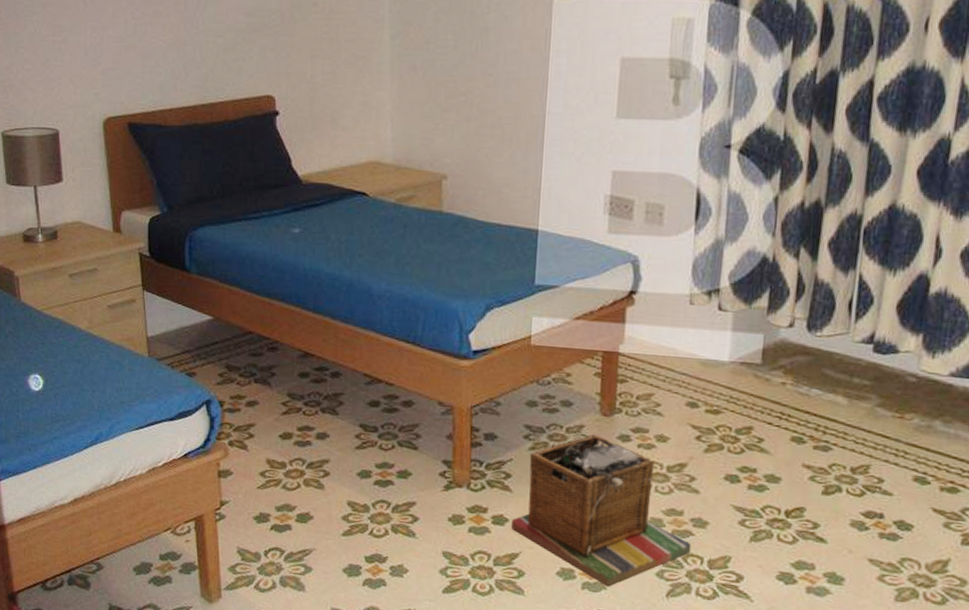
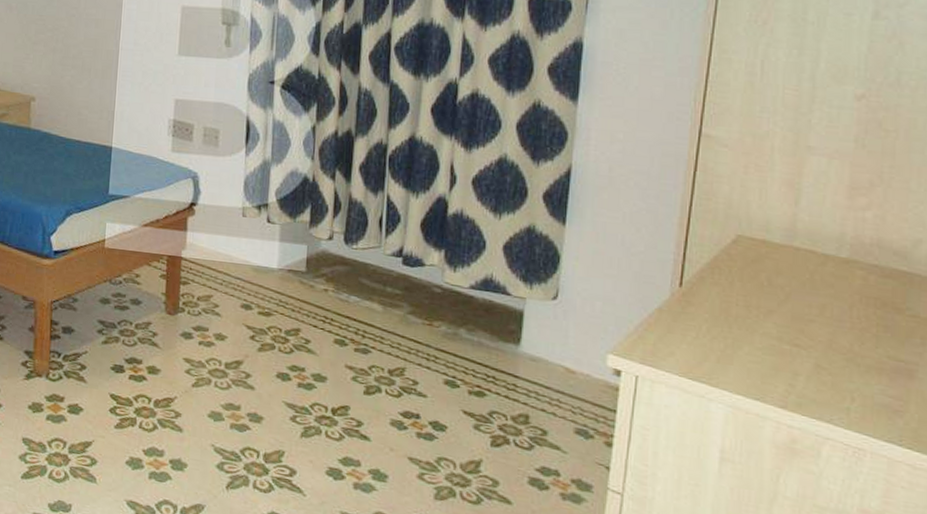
laundry basket: present [512,434,692,587] -> none [86,331,249,477]

